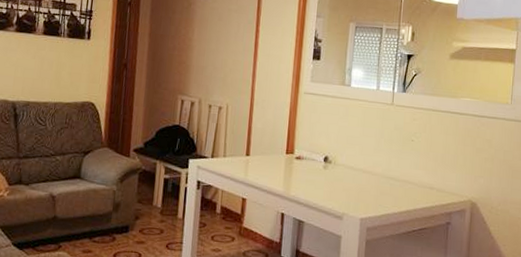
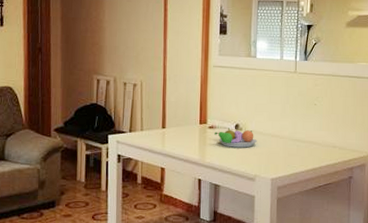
fruit bowl: none [301,160,347,183] -> present [214,128,257,148]

